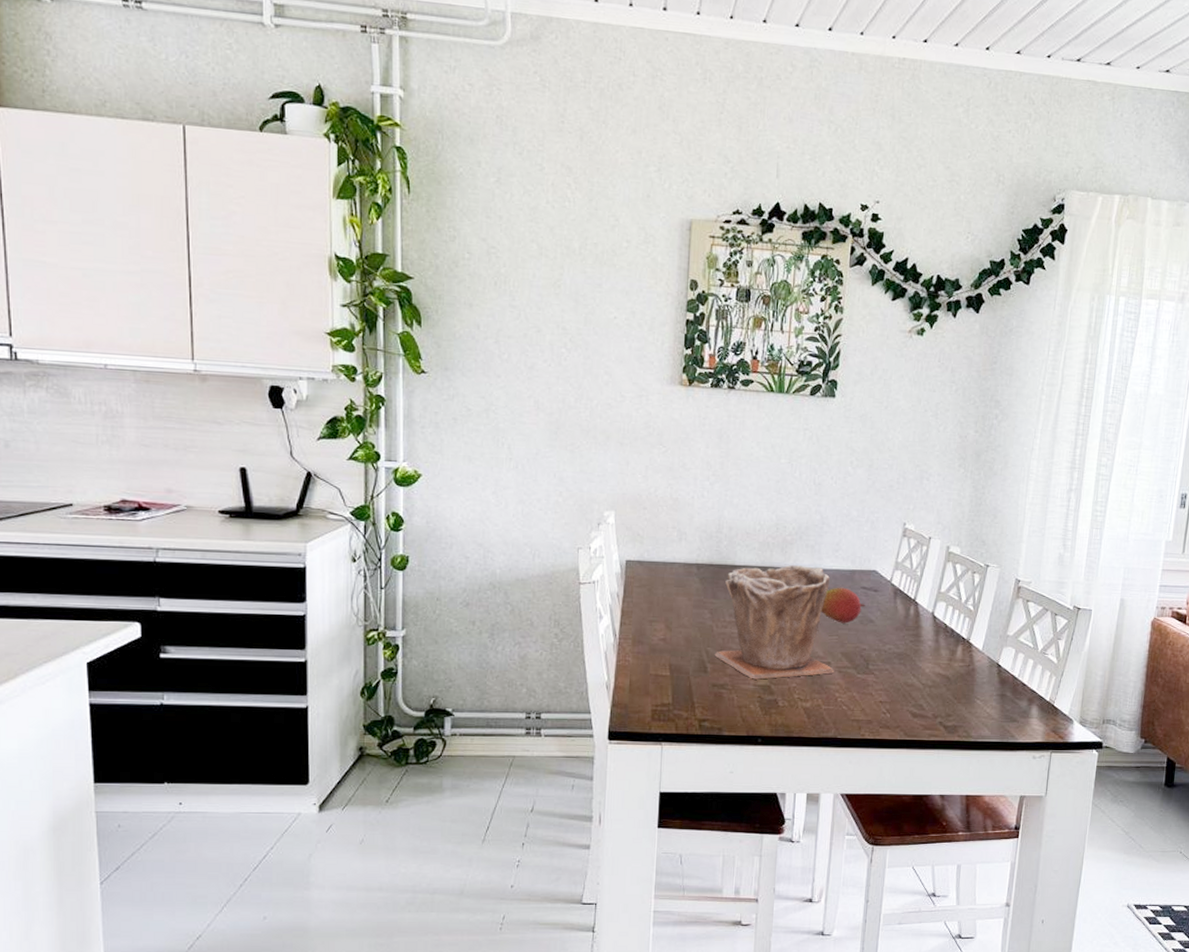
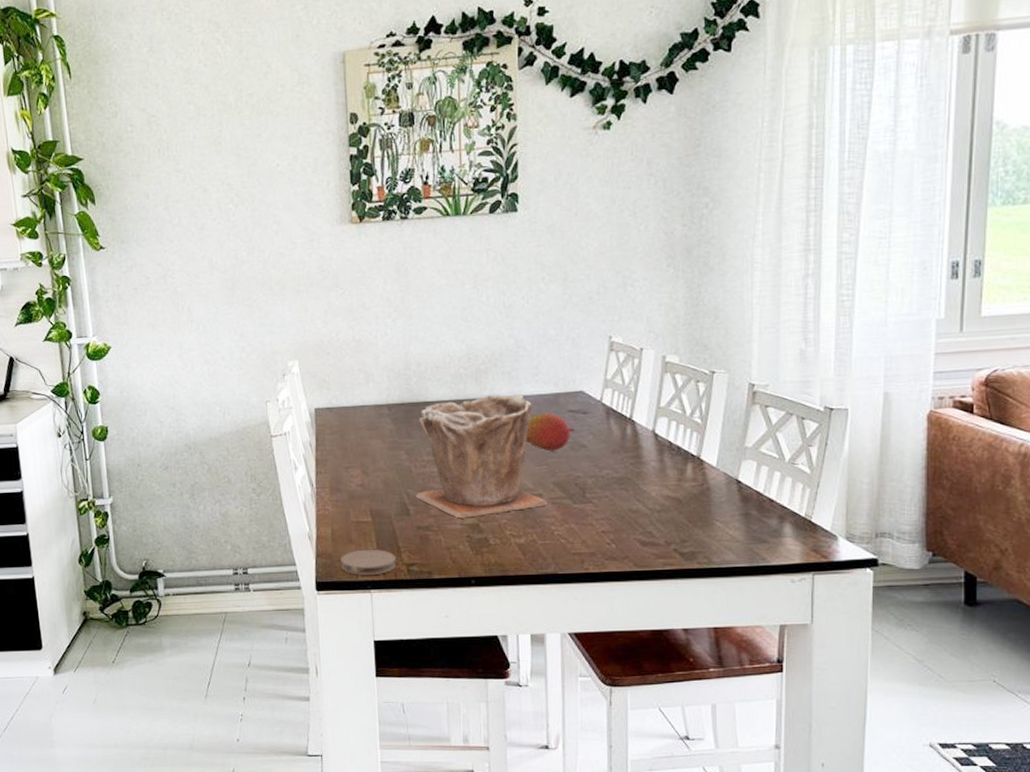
coaster: none [635,702,689,729] -> present [341,549,396,576]

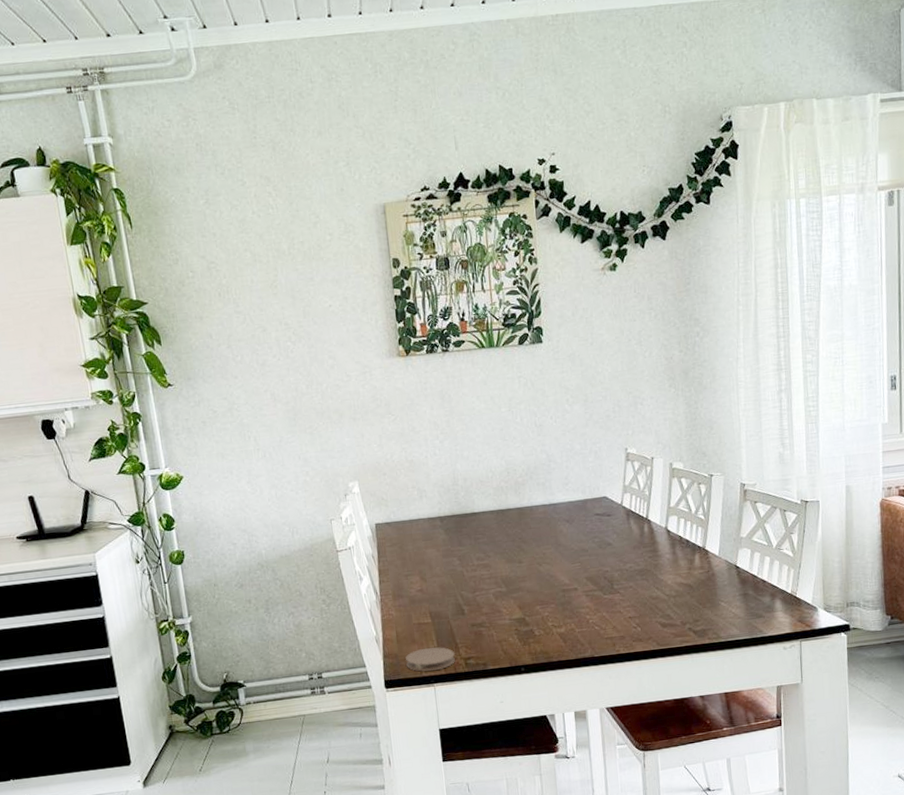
plant pot: present [415,394,548,519] -> none [468,502,582,614]
fruit: present [525,413,575,452] -> none [560,517,601,551]

